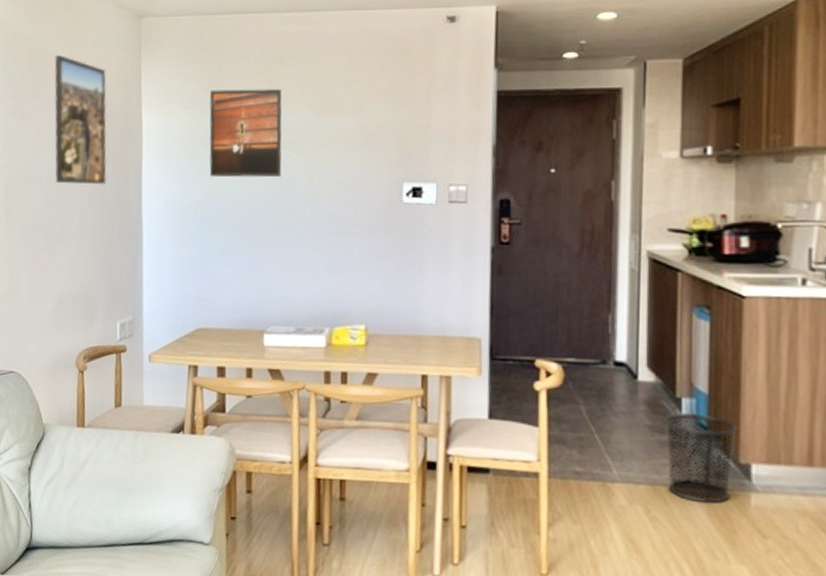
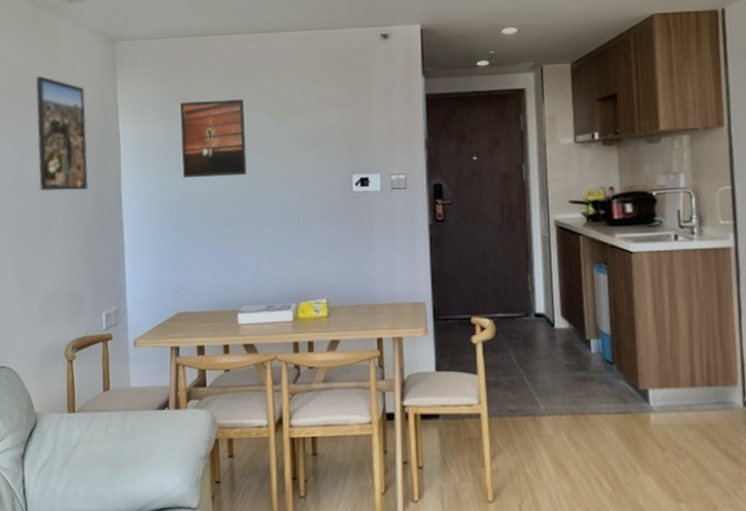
trash can: present [664,413,738,503] -> none [578,352,636,425]

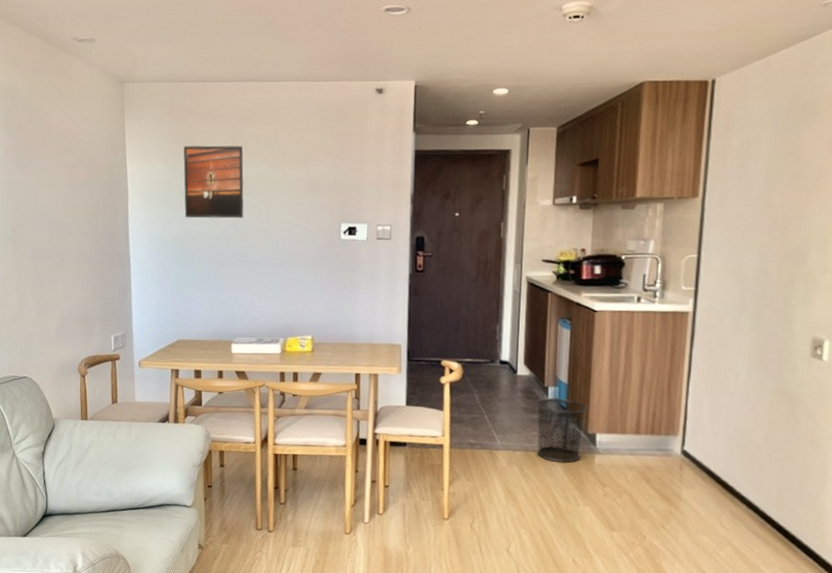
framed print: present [35,76,89,191] -> none [49,114,99,224]
trash can: none [578,352,636,425] -> present [535,398,588,463]

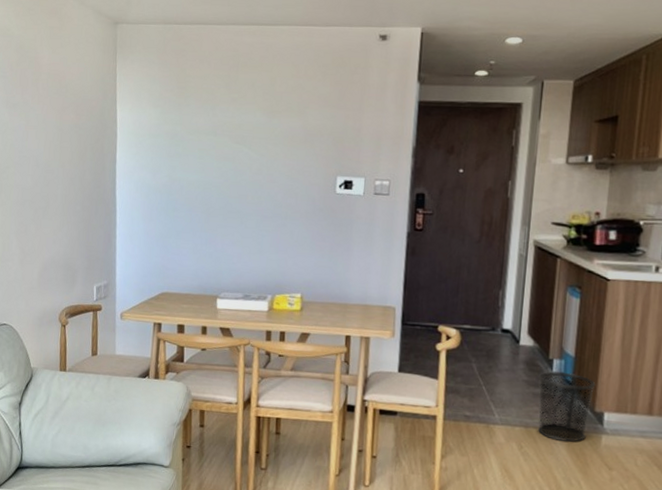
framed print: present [183,145,244,219] -> none [174,90,237,168]

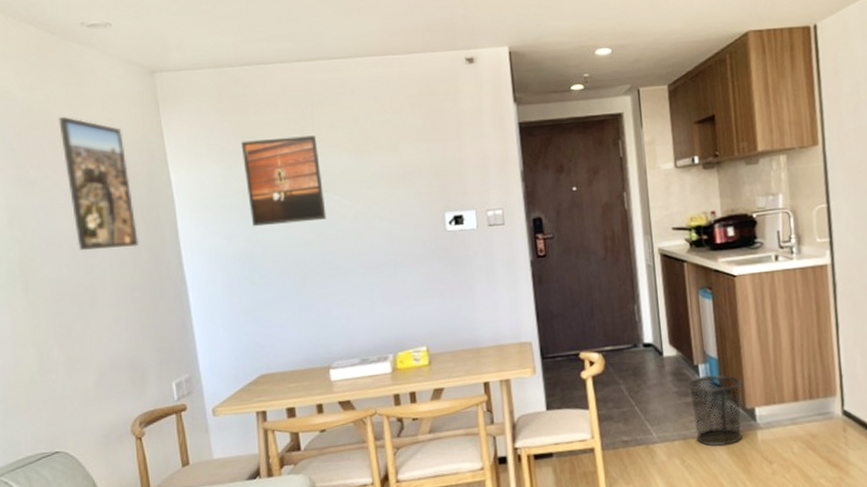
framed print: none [40,54,86,170] -> present [57,117,140,250]
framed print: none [174,90,237,168] -> present [240,135,327,227]

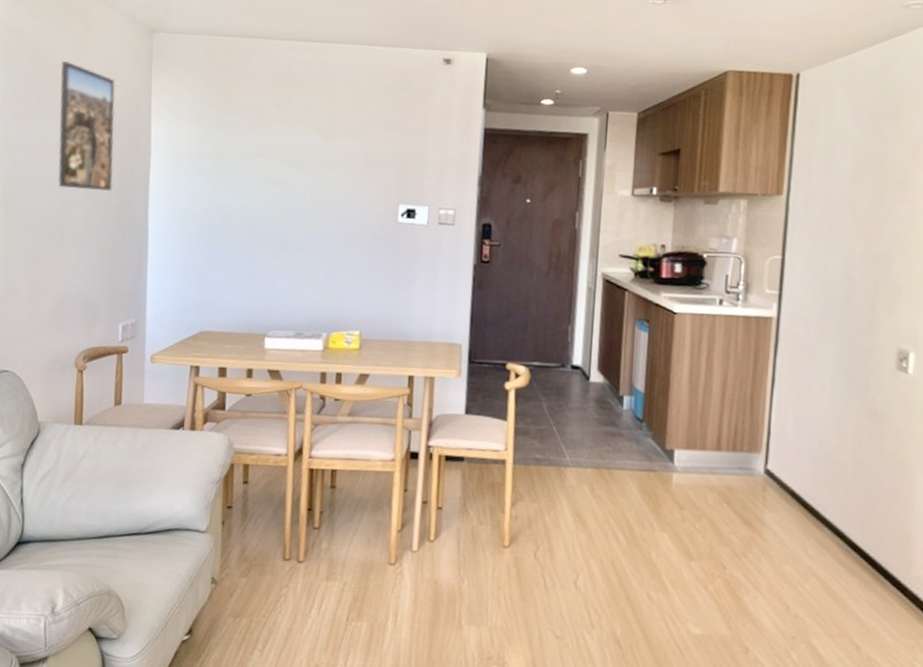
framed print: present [240,135,327,227] -> none [217,107,290,193]
trash can: present [687,375,743,446] -> none [609,409,666,482]

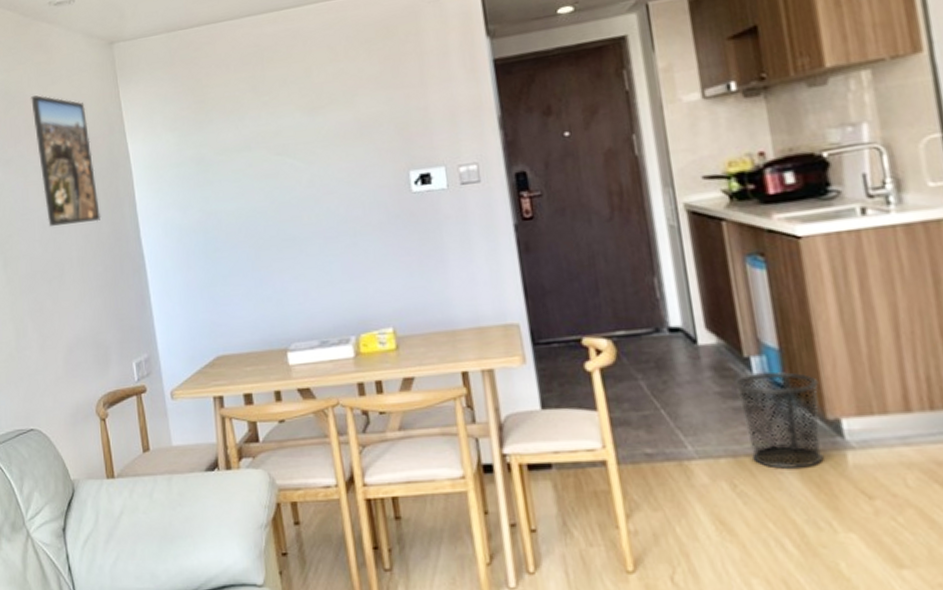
trash can: none [609,409,666,482] -> present [734,372,824,469]

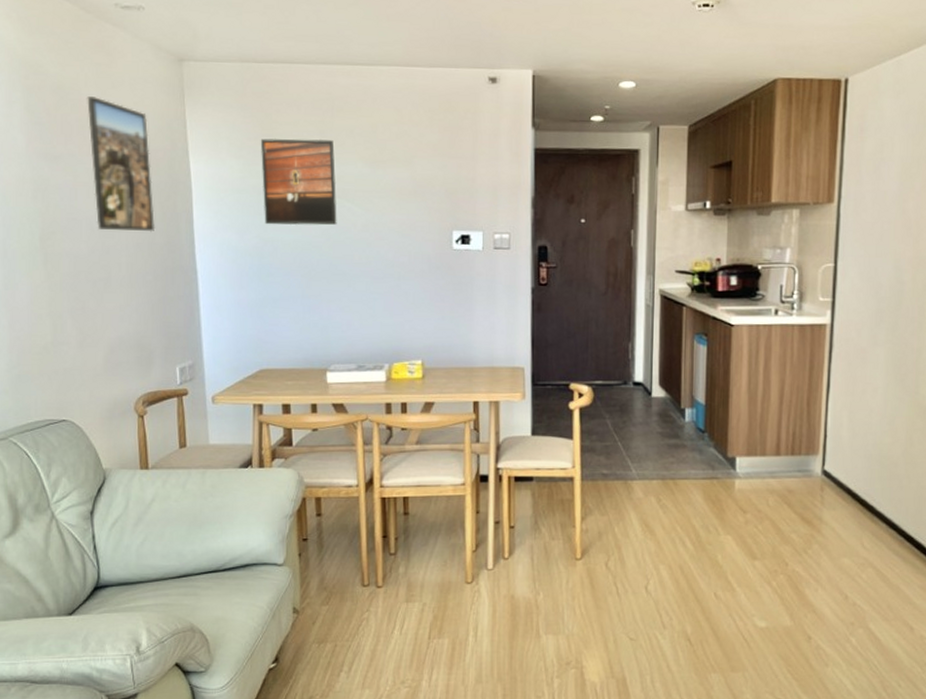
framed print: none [193,94,280,197] -> present [260,138,337,226]
trash can: present [734,372,824,469] -> none [671,421,727,490]

